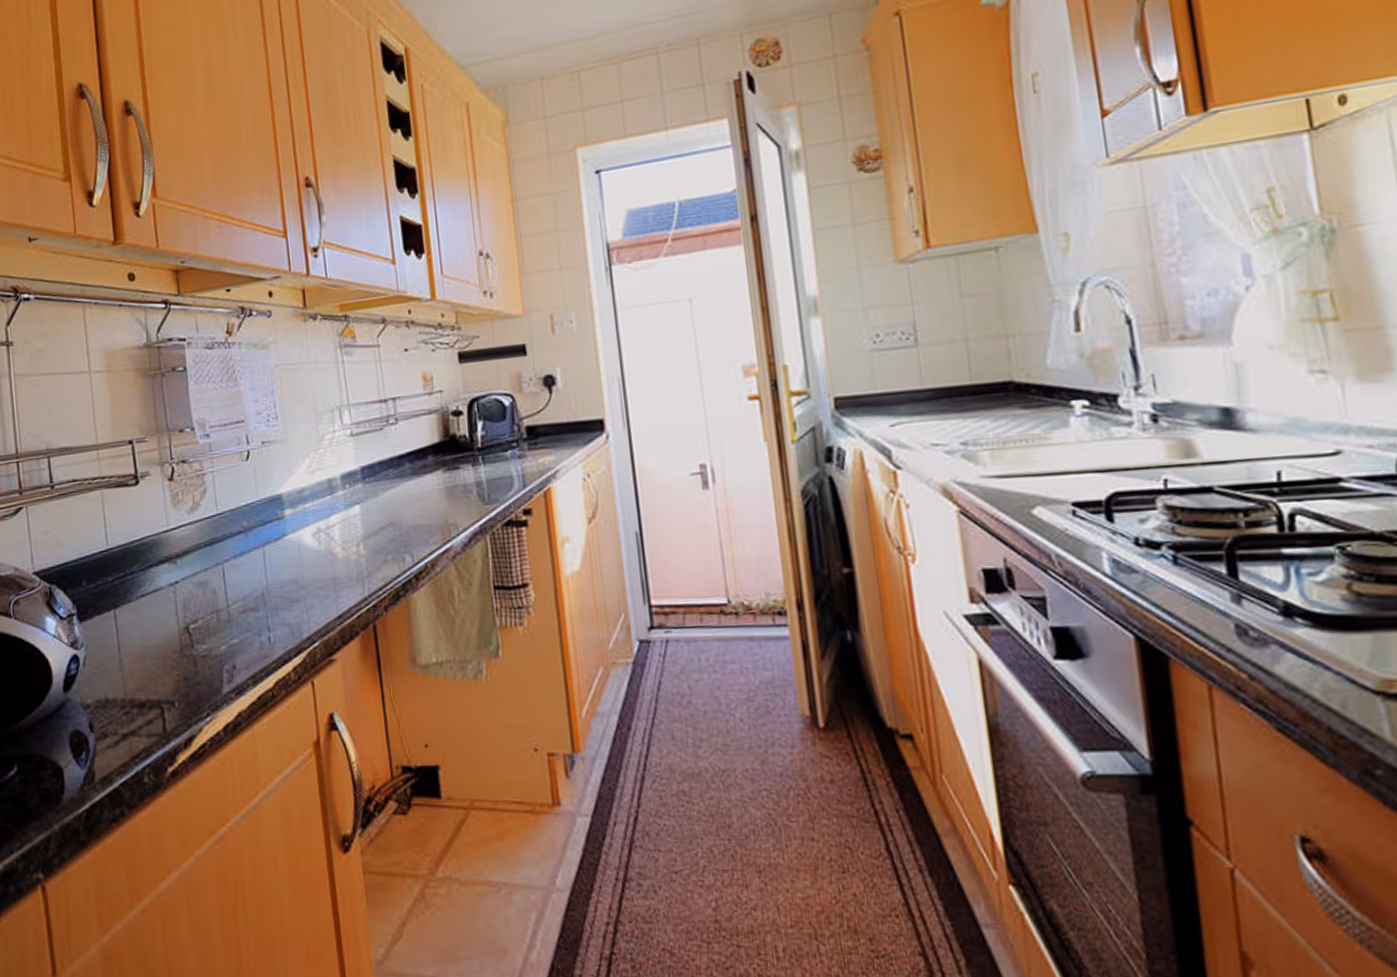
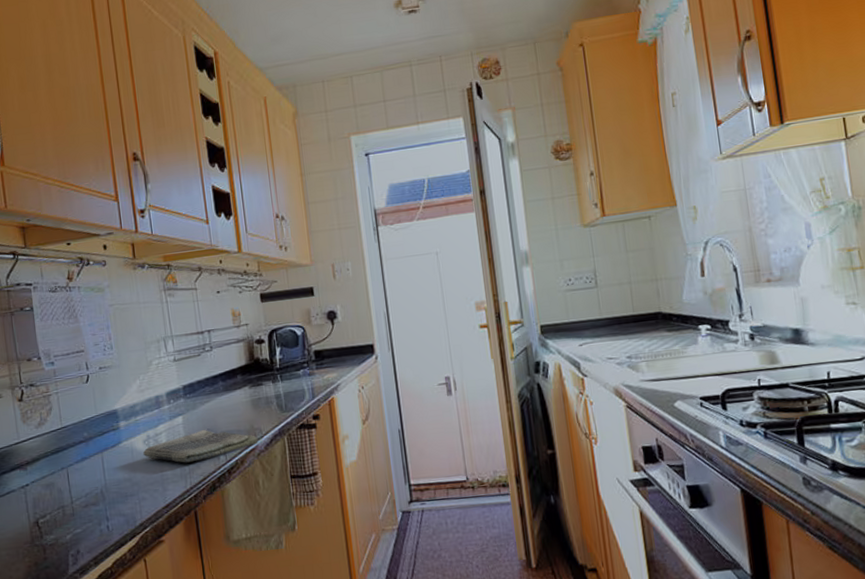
dish towel: none [311,522,453,564] -> present [142,429,258,463]

